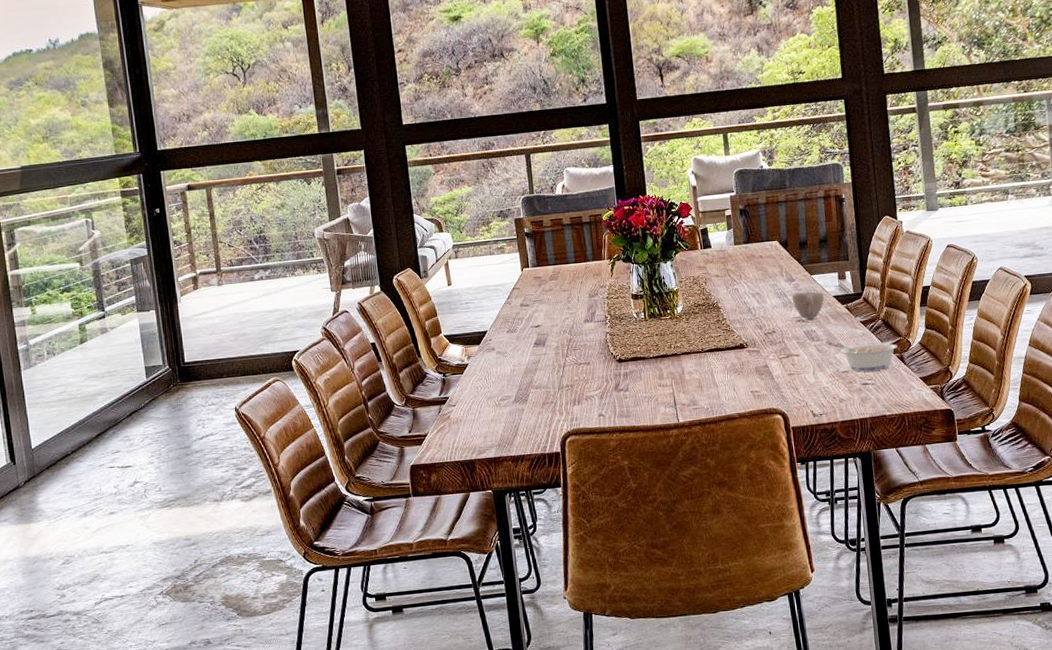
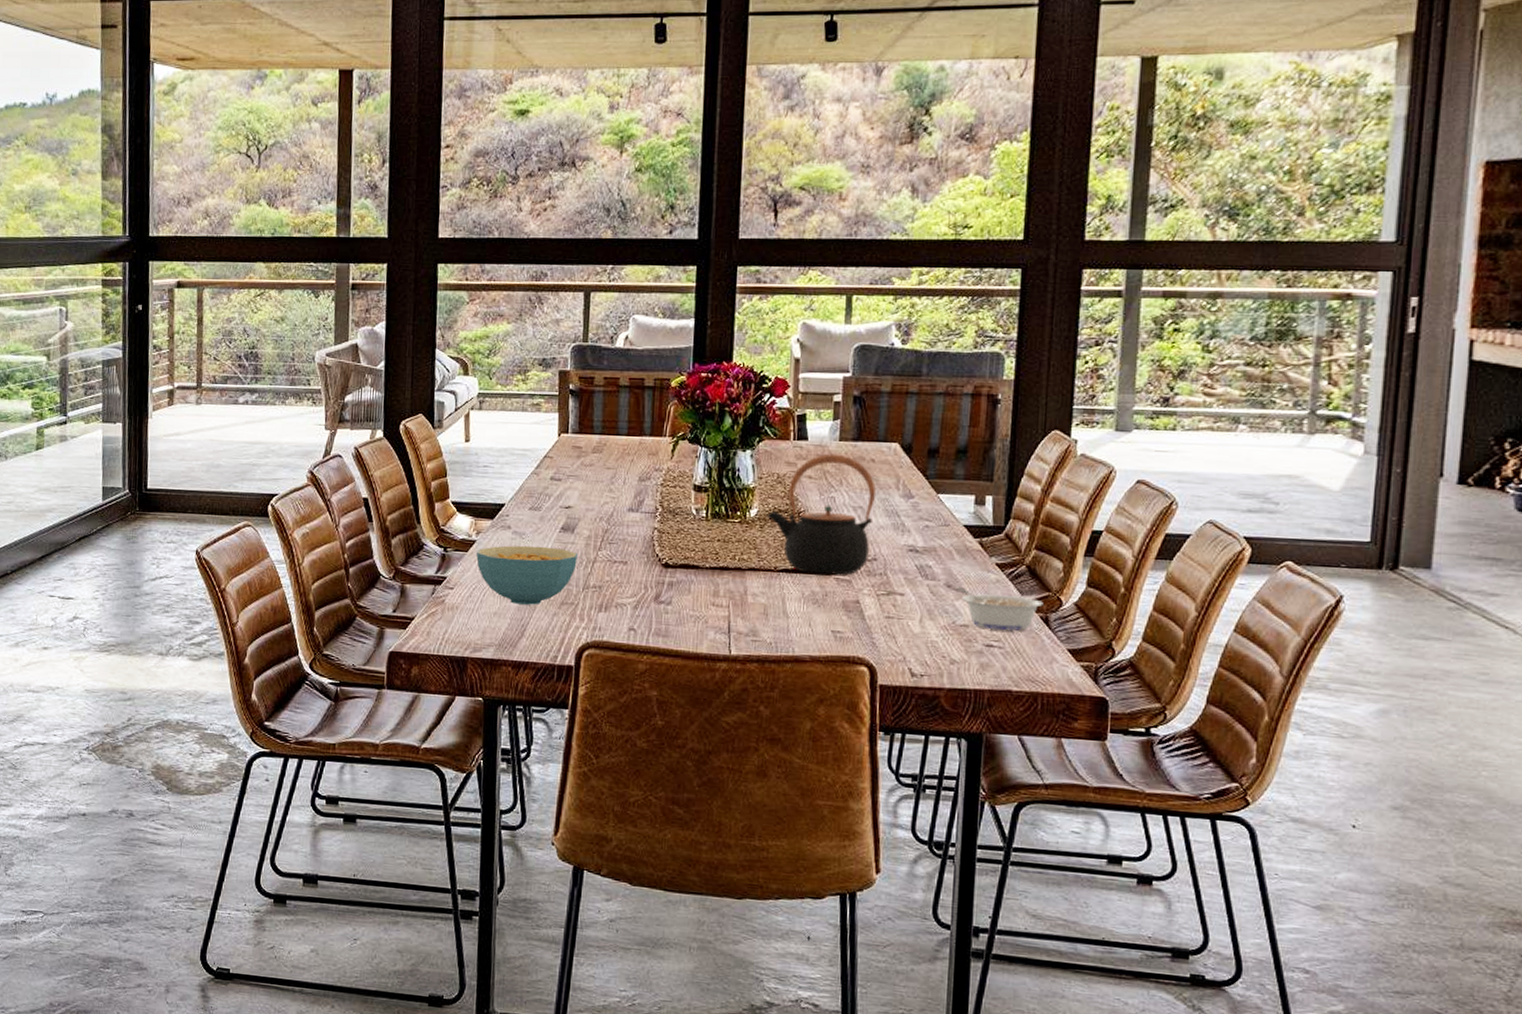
cereal bowl: none [470,360,551,410] -> present [476,545,578,605]
teapot: none [690,255,769,350] -> present [766,454,876,575]
cup: present [791,291,825,319] -> none [906,514,952,550]

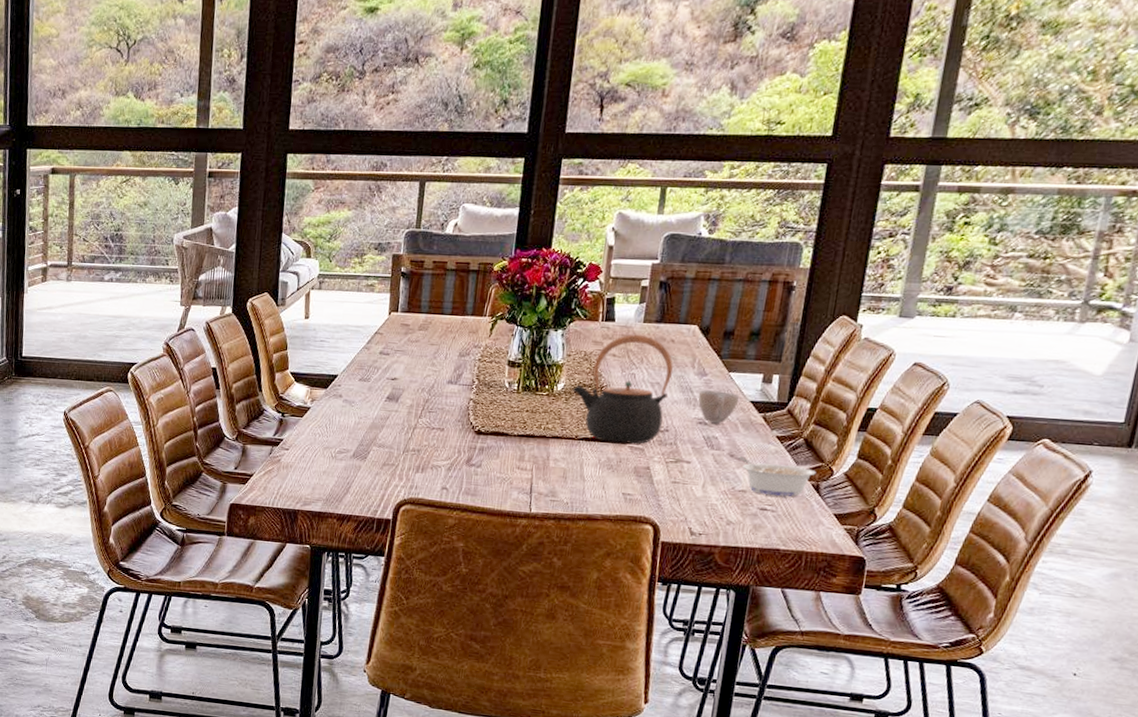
cereal bowl: present [476,545,578,605] -> none [310,412,400,466]
cup: none [906,514,952,550] -> present [698,390,740,423]

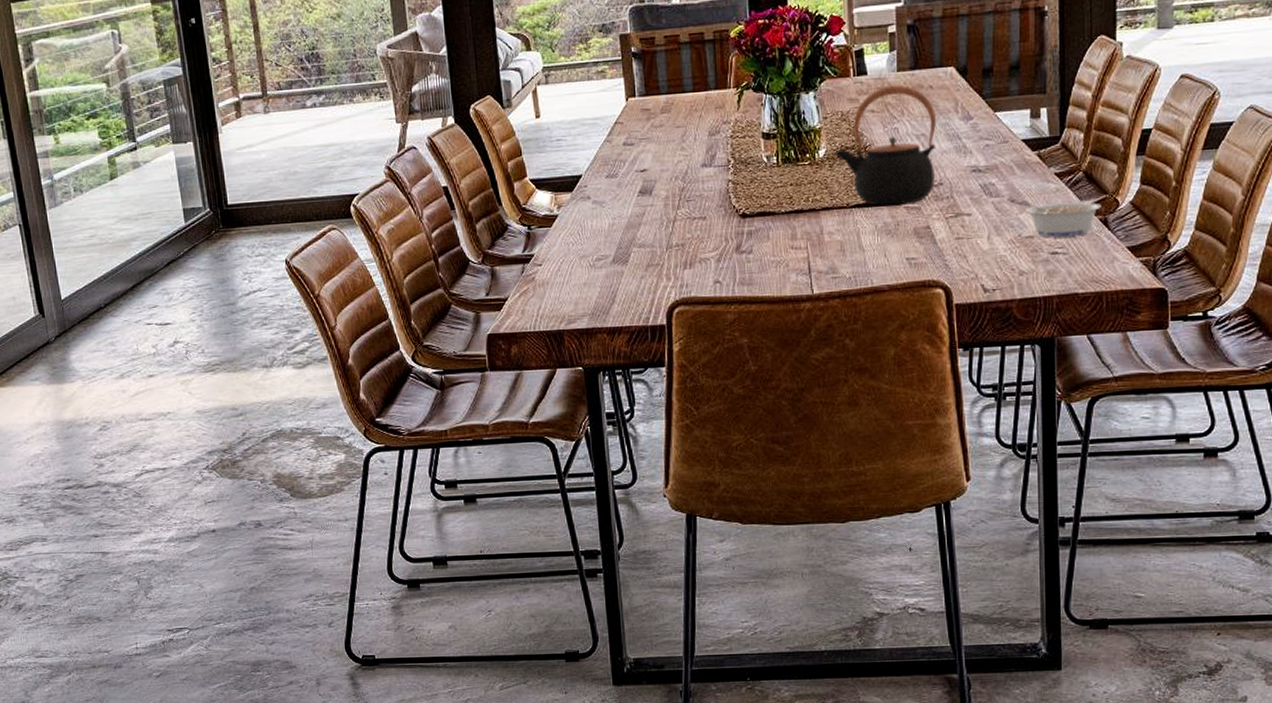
cup: present [698,390,740,423] -> none [967,133,1010,169]

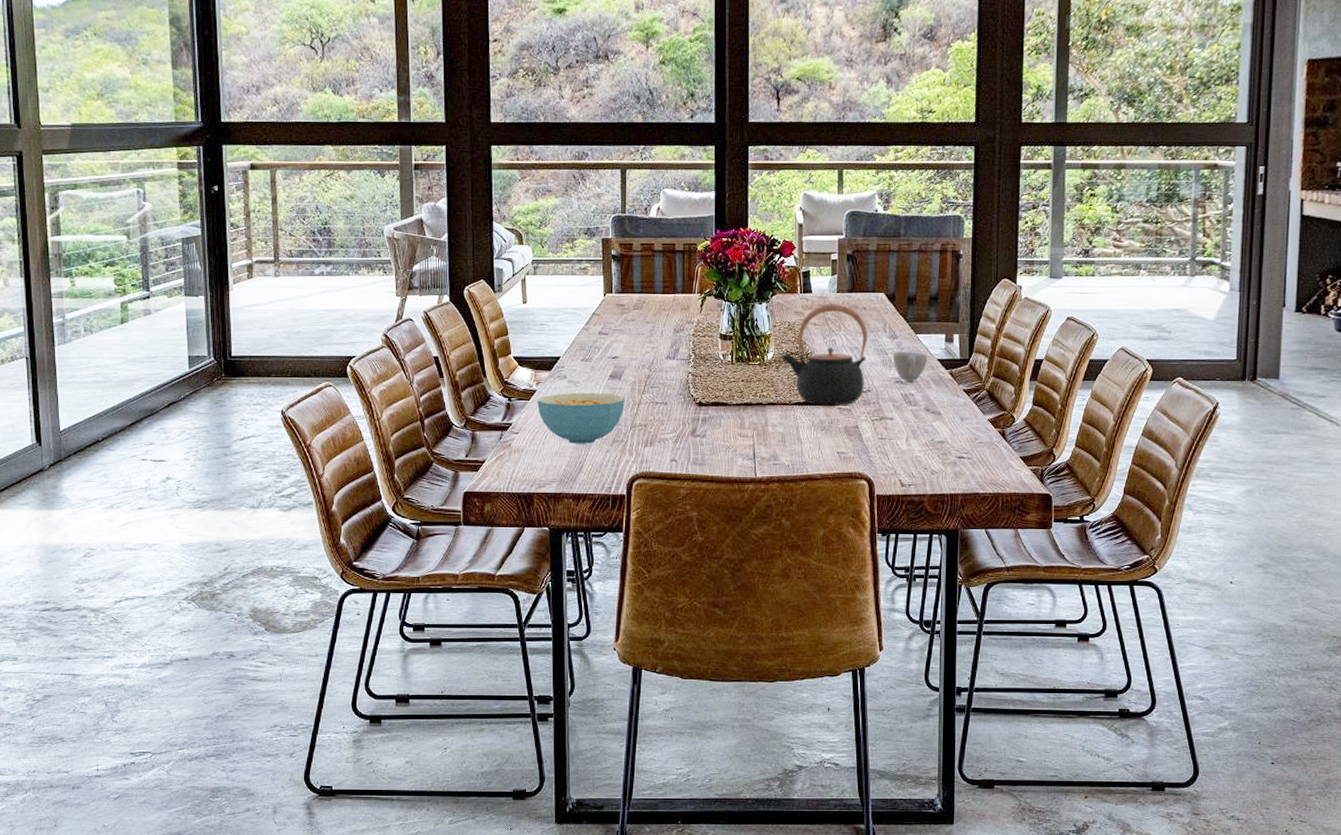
cereal bowl: none [560,212,658,272] -> present [537,392,625,444]
cup: none [967,133,1010,169] -> present [892,351,928,381]
legume: present [1020,200,1101,237] -> none [934,410,1000,444]

